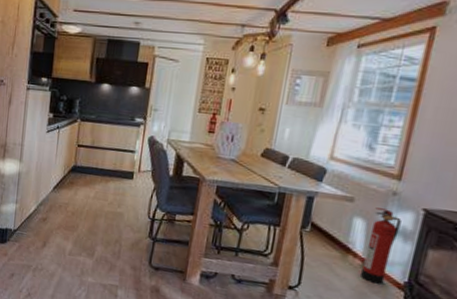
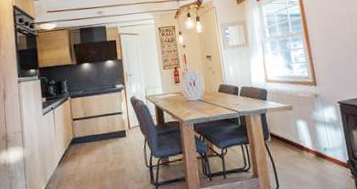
fire extinguisher: present [361,207,402,284] -> none [308,108,334,169]

